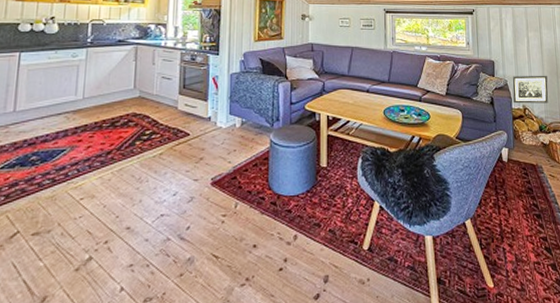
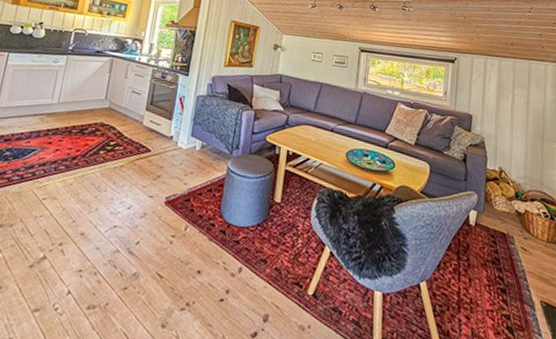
wall art: present [512,75,549,104] -> none [489,134,531,169]

